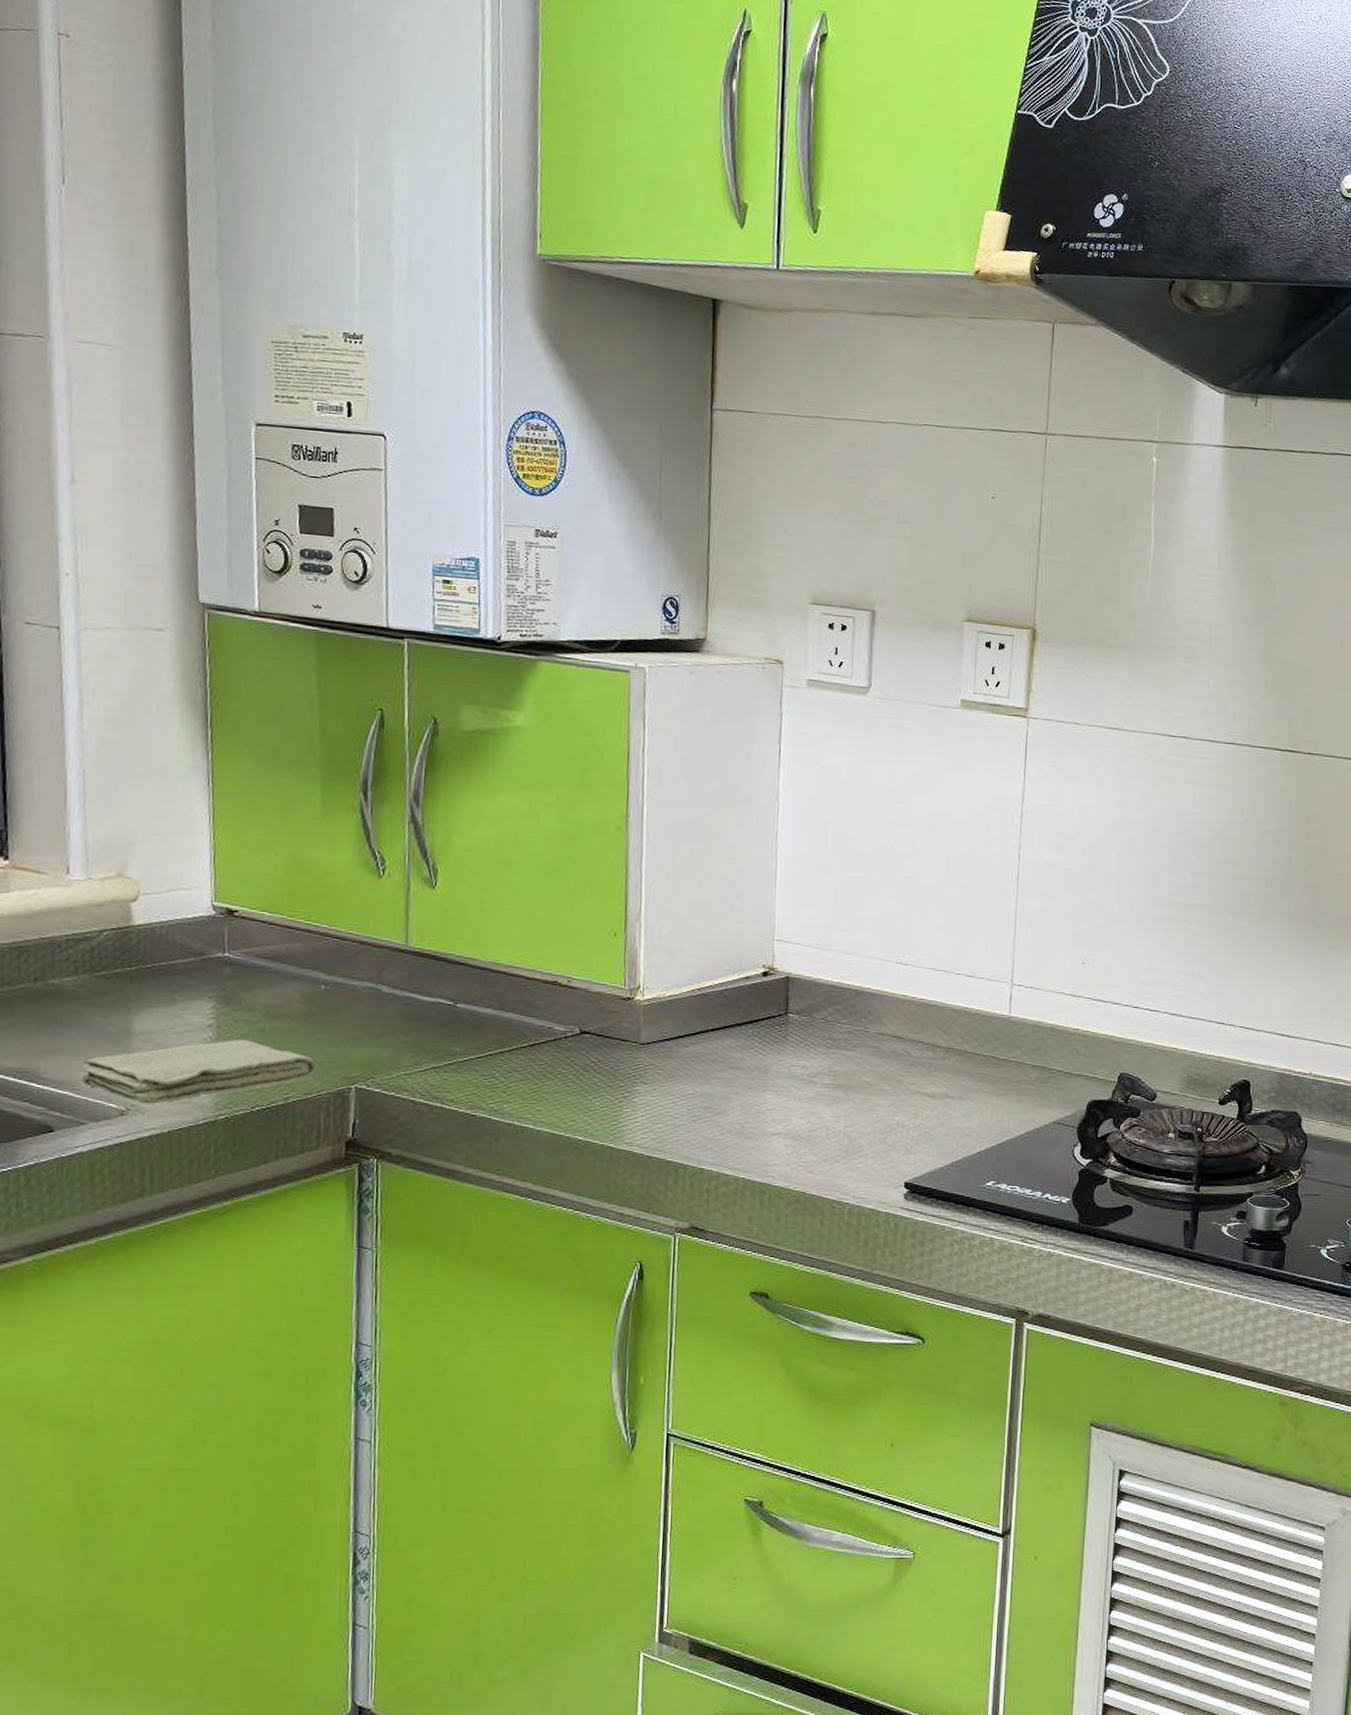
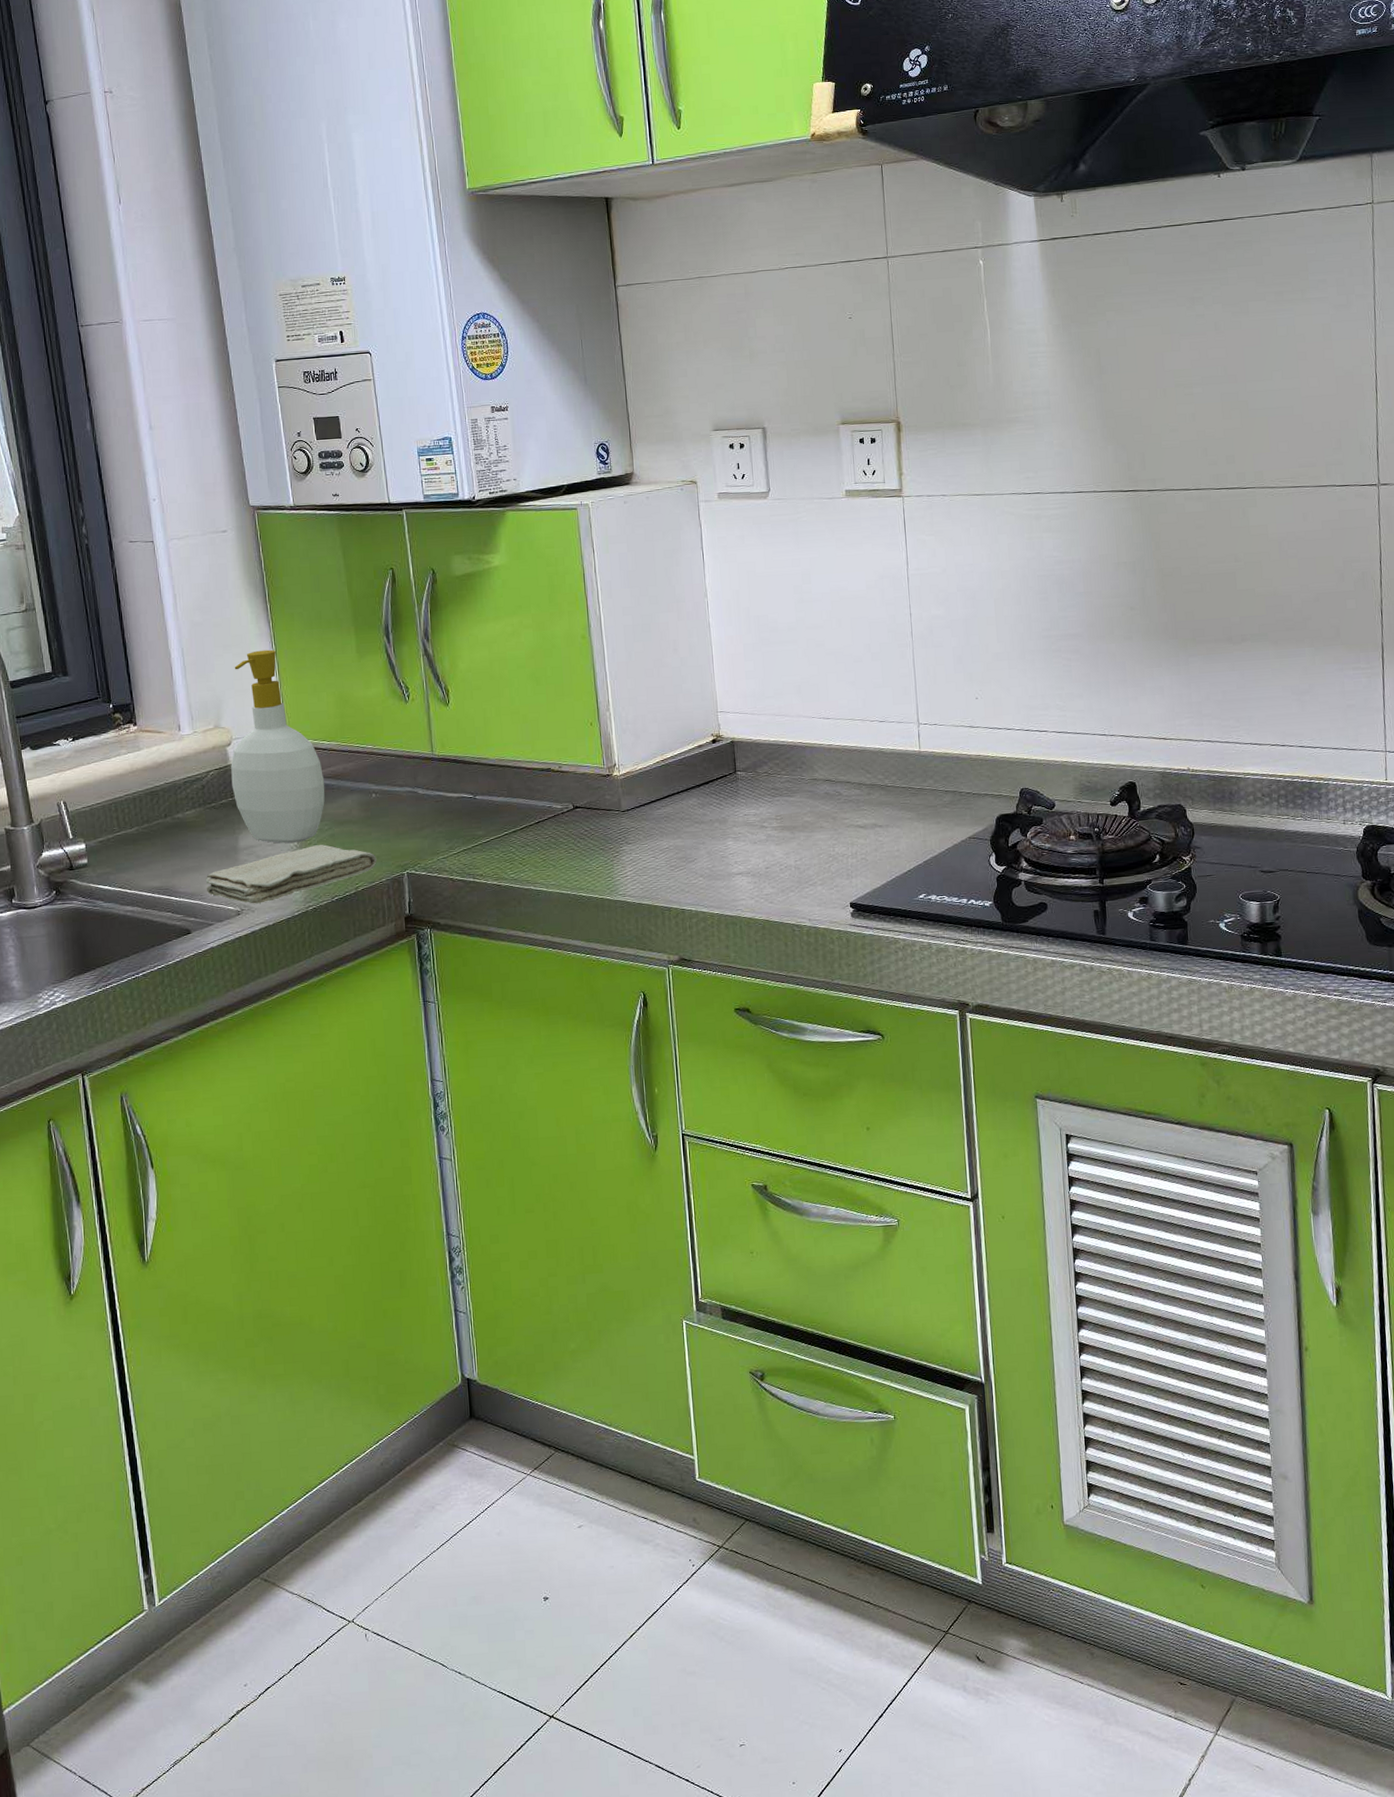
soap bottle: none [132,786,260,1033] -> present [231,649,325,843]

